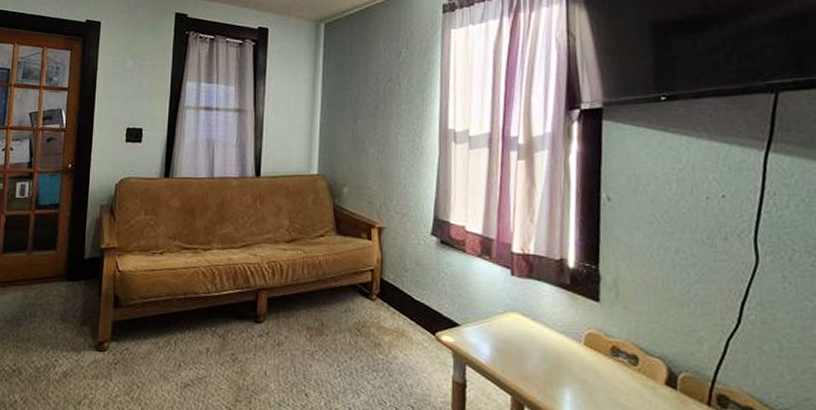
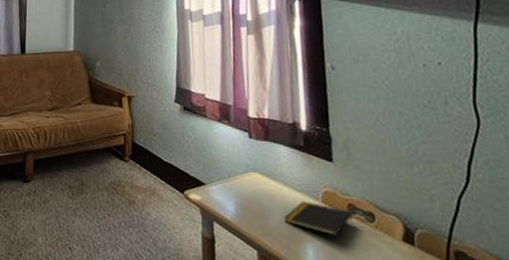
notepad: none [543,343,616,380] -> present [284,200,354,236]

